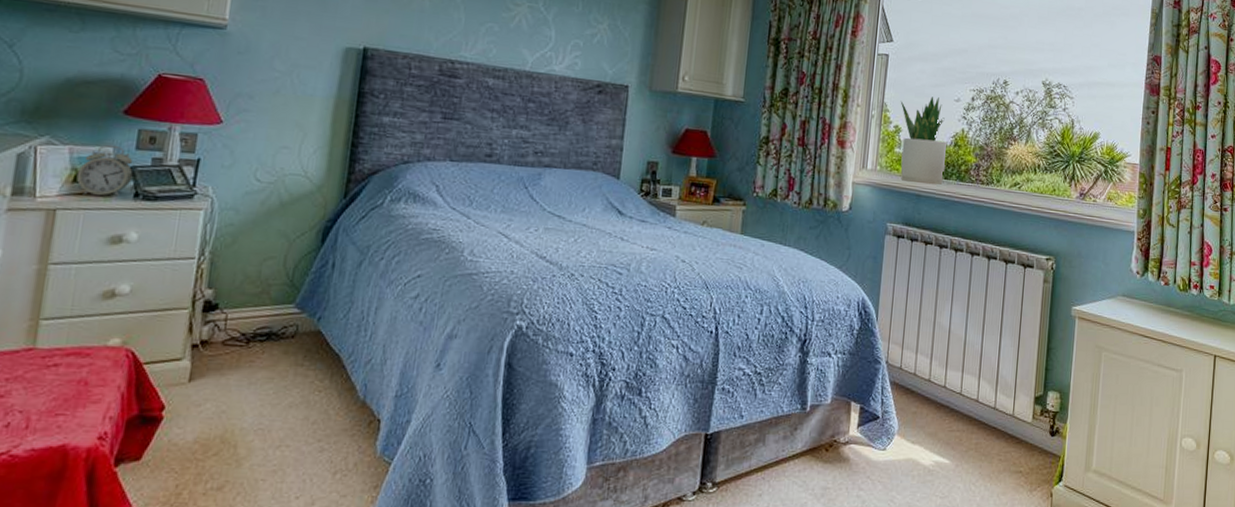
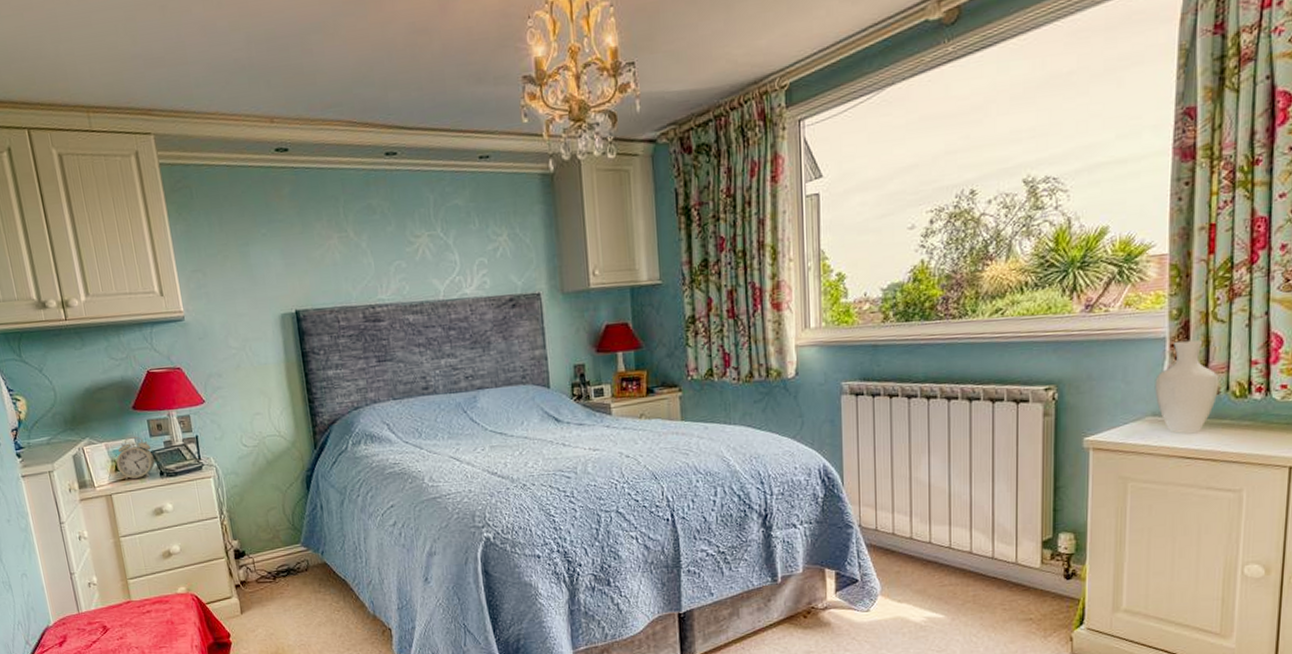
planter: present [900,97,948,186] -> none [840,229,905,334]
vase: none [1125,236,1170,316] -> present [1154,339,1220,434]

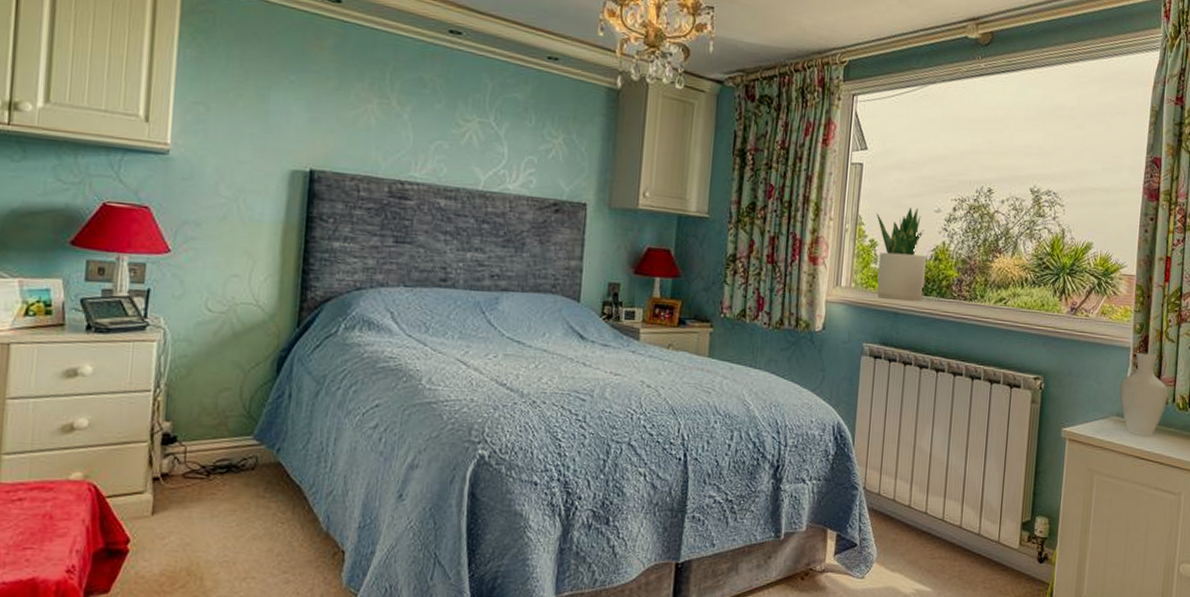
alarm clock: present [116,437,155,480] -> none [27,277,84,329]
planter: none [840,229,905,334] -> present [876,208,927,303]

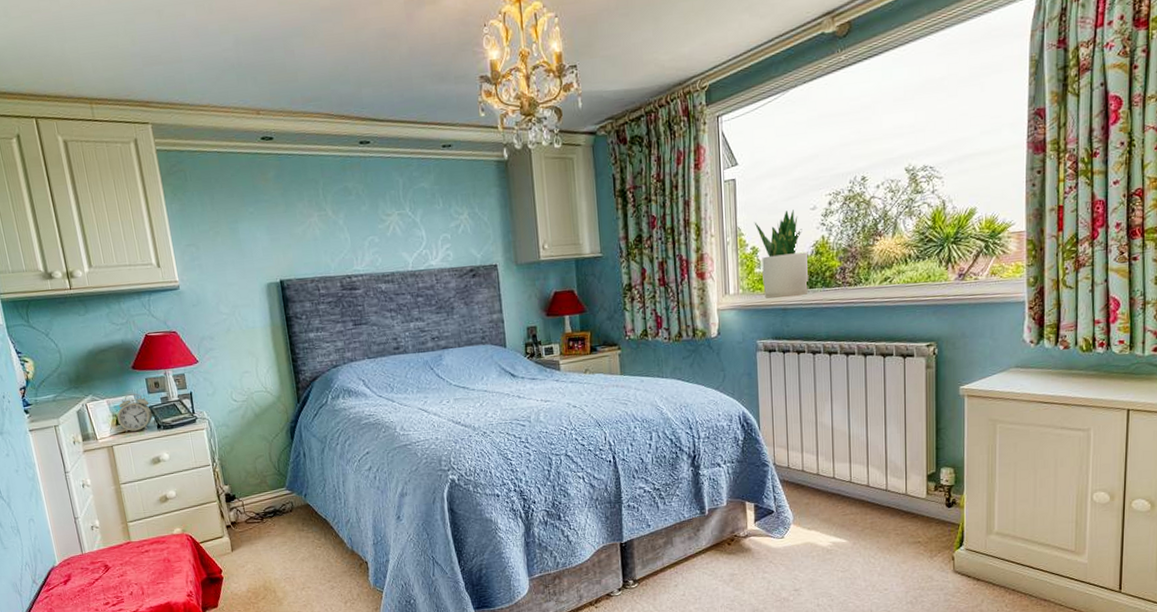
alarm clock: none [27,277,84,329] -> present [117,393,153,433]
vase: present [1119,352,1168,437] -> none [1017,302,1069,383]

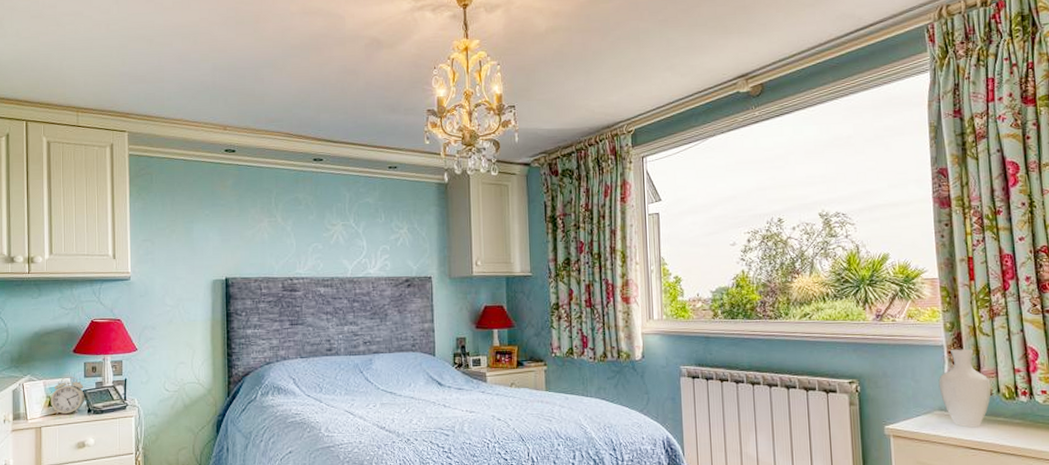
planter: present [754,210,809,299] -> none [676,244,731,327]
vase: none [1017,302,1069,383] -> present [938,348,992,428]

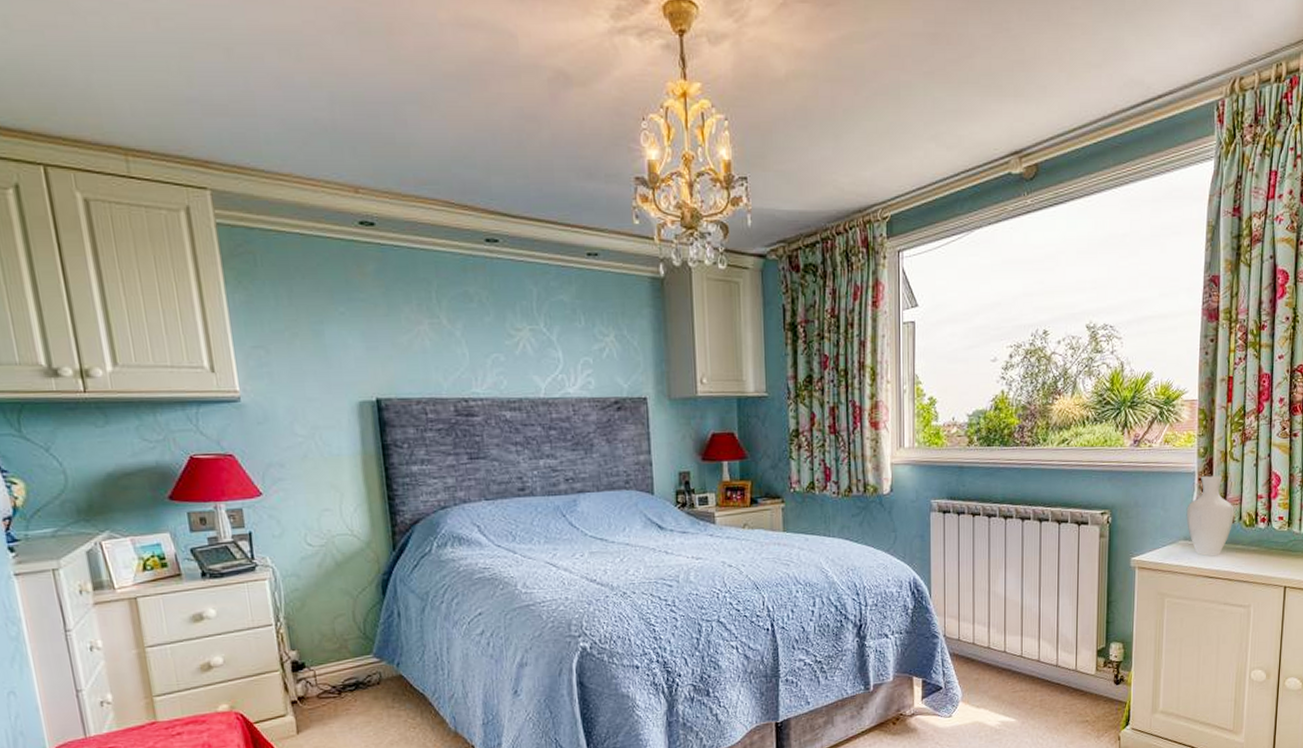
alarm clock: present [50,377,85,415] -> none [144,531,196,581]

